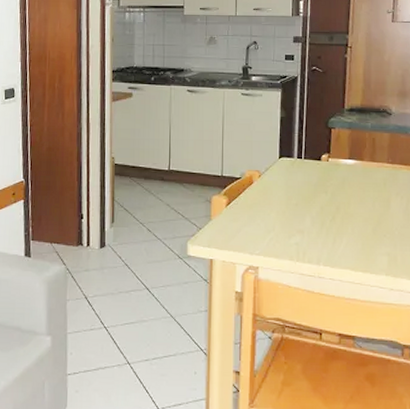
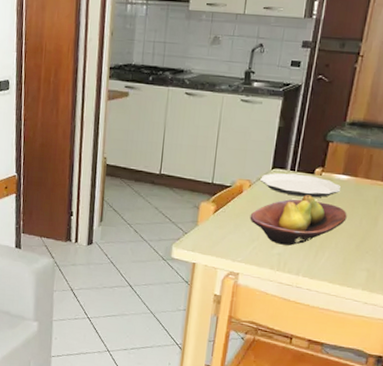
fruit bowl: none [263,181,359,234] -> present [250,194,347,246]
plate: none [268,161,349,184] -> present [259,173,341,198]

